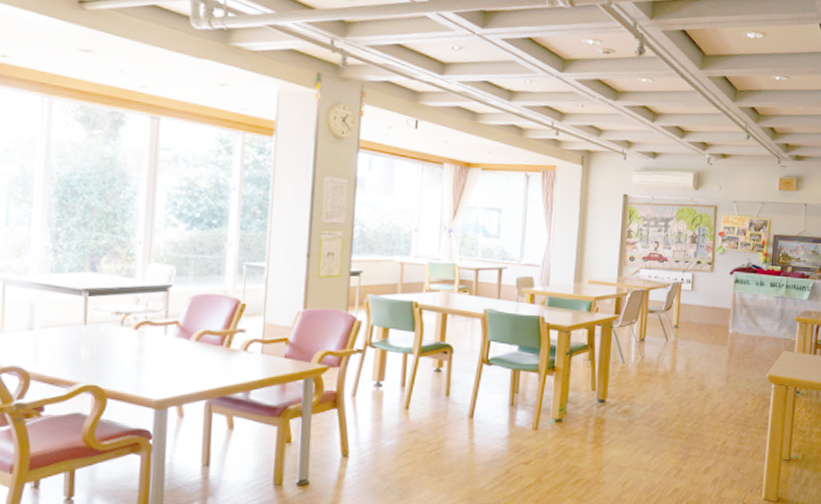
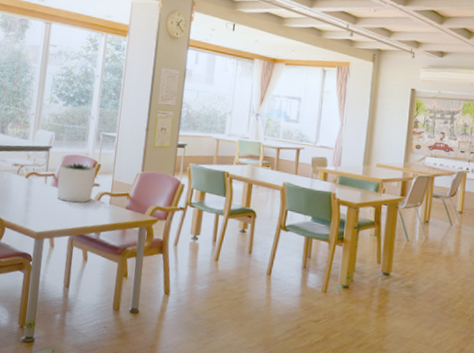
planter: none [183,304,239,356] -> present [57,162,96,203]

